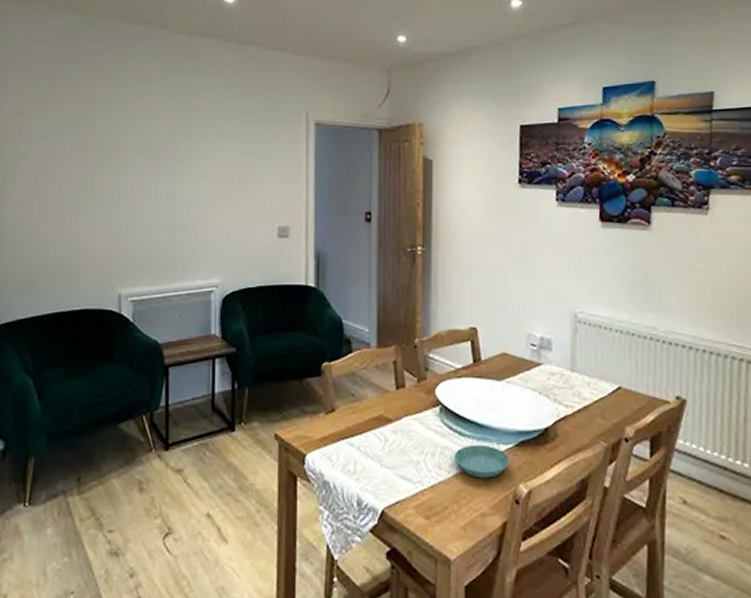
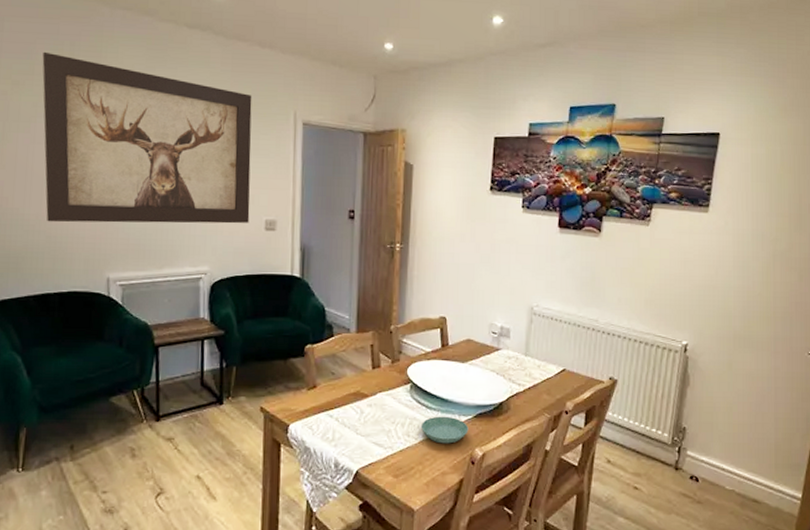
wall art: none [62,70,264,238] -> present [42,51,252,224]

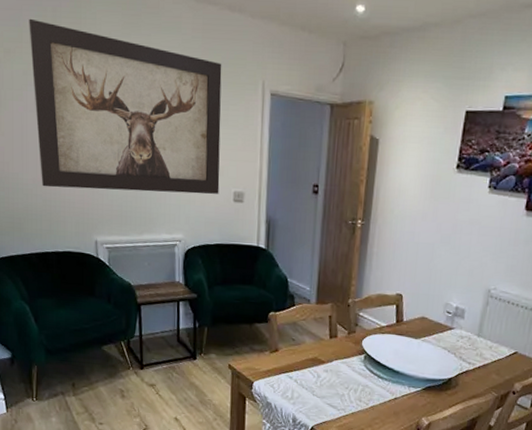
saucer: present [421,416,469,444] -> none [373,385,417,412]

